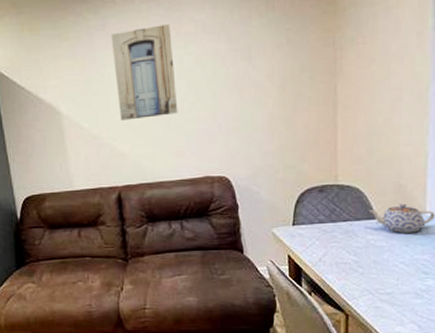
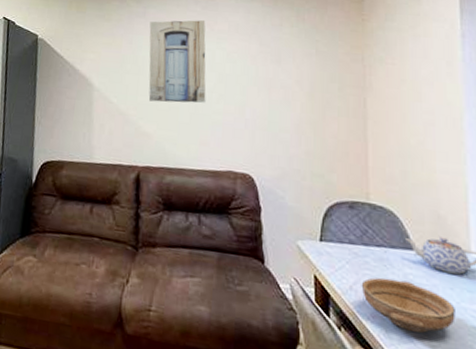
bowl: none [329,246,409,285] -> present [361,277,456,333]

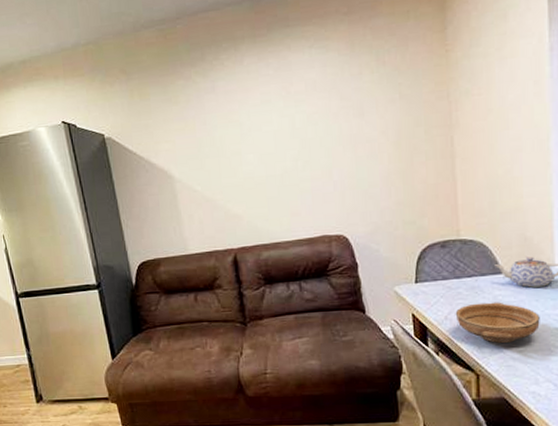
wall art: present [148,20,206,103] -> none [221,84,292,182]

